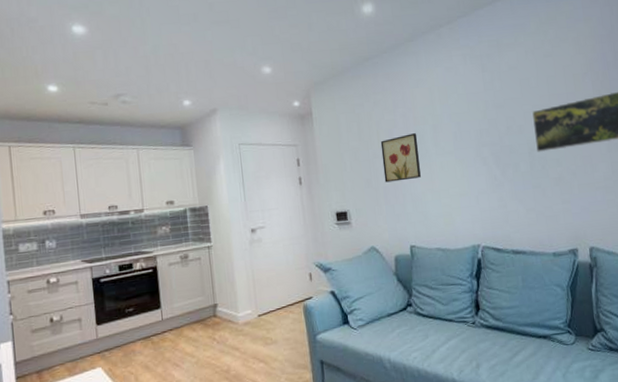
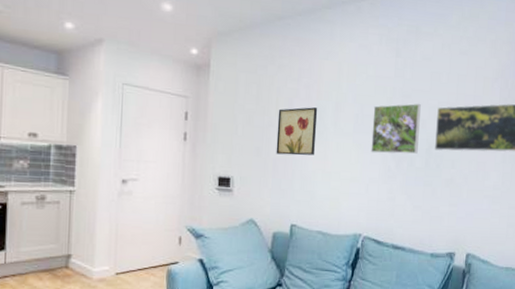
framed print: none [469,111,521,166] -> present [371,103,421,154]

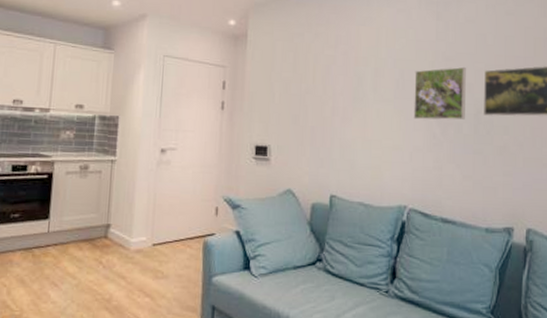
wall art: present [276,107,318,156] -> none [313,73,356,123]

